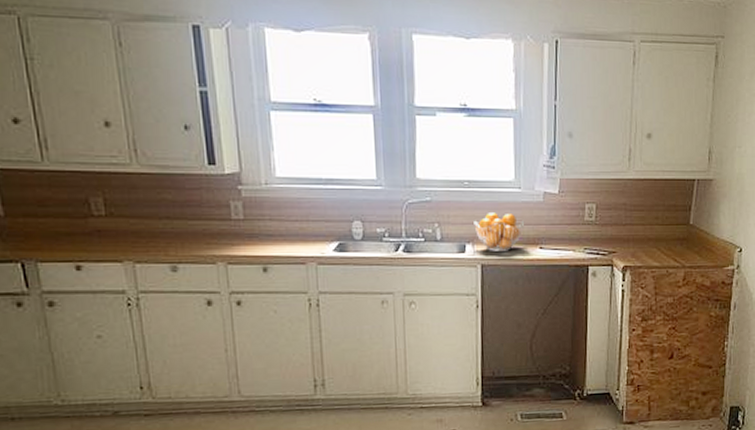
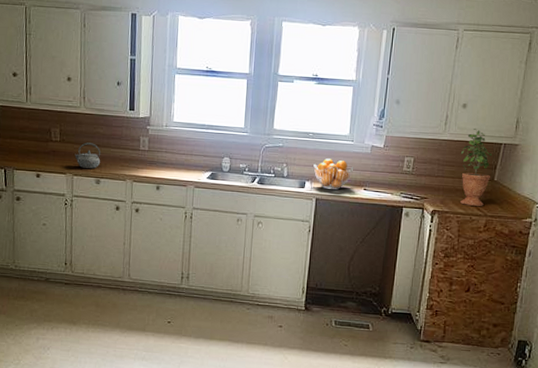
kettle: none [132,214,175,253] -> present [74,142,101,169]
potted plant: none [649,163,686,257] -> present [460,129,493,206]

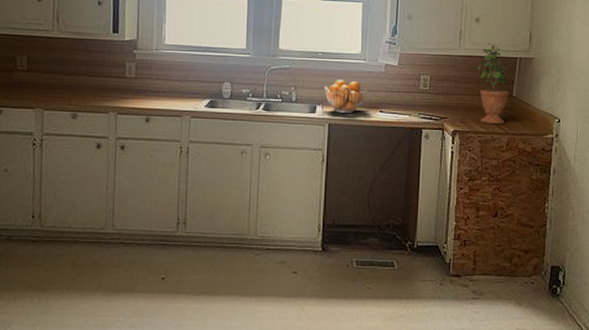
kettle: present [74,142,101,169] -> none [45,71,78,102]

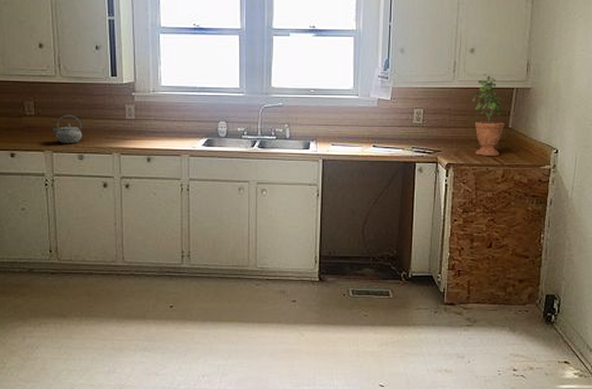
kettle: none [45,71,78,102] -> present [53,115,83,144]
fruit basket: present [324,80,368,113] -> none [317,116,361,148]

